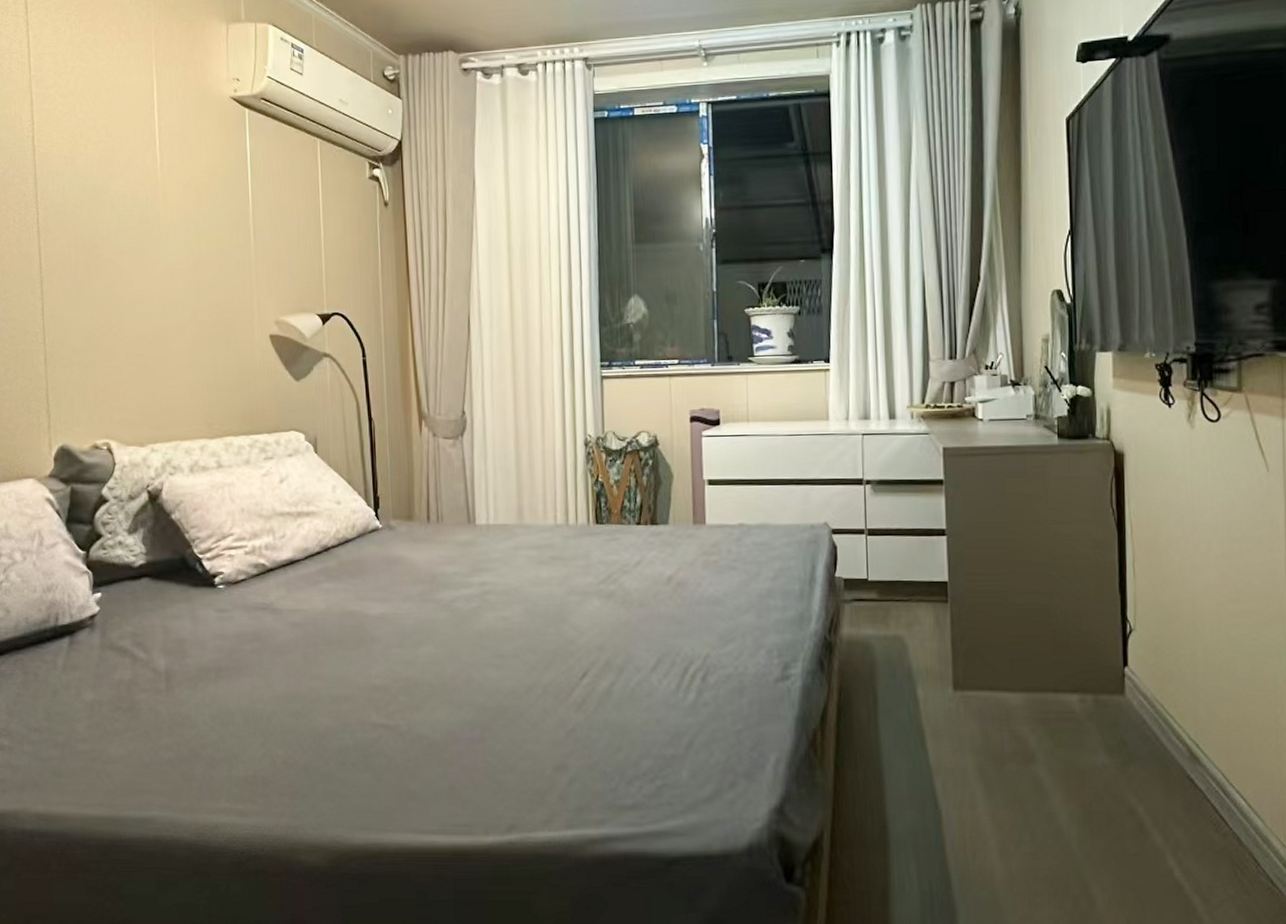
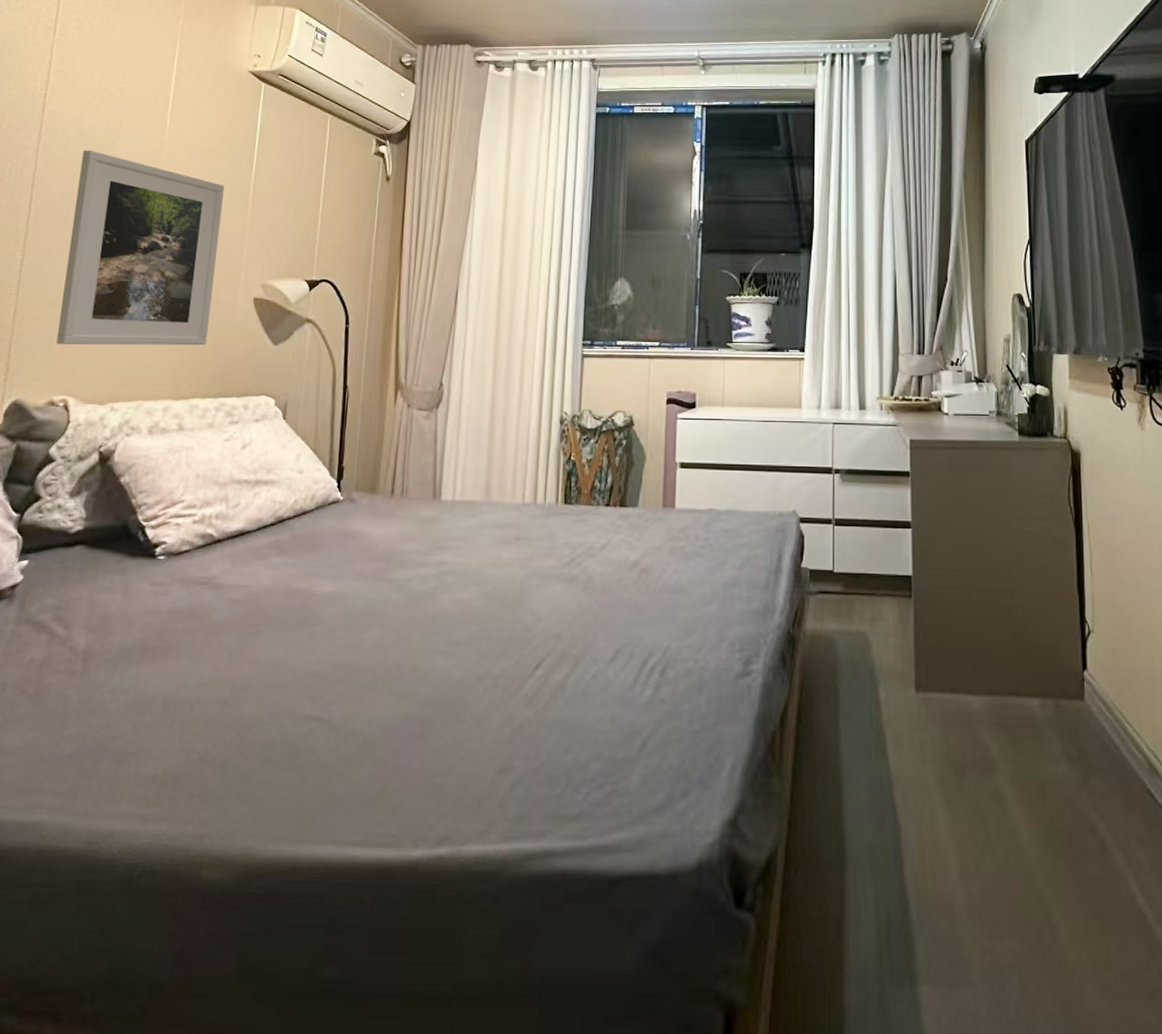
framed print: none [80,192,232,390] -> present [56,150,224,346]

